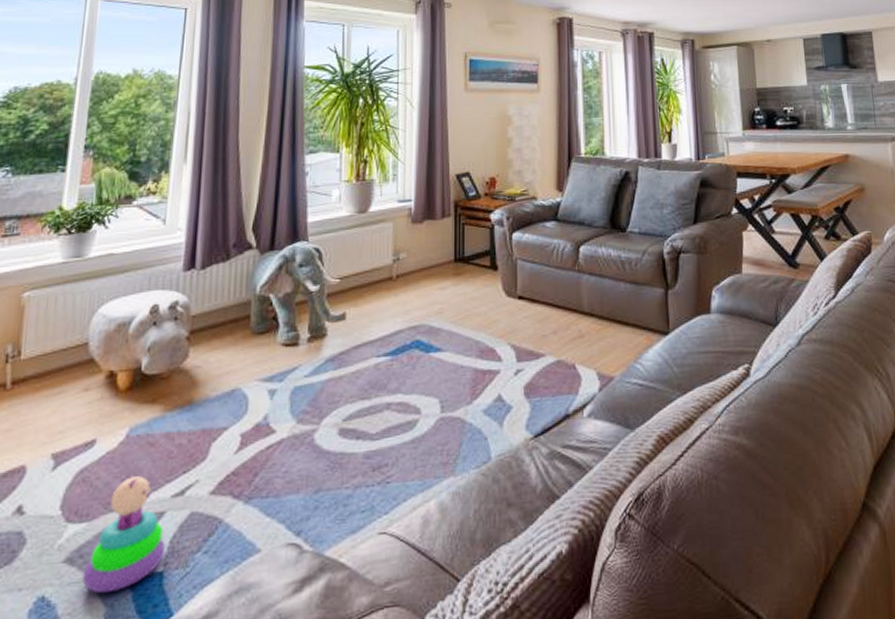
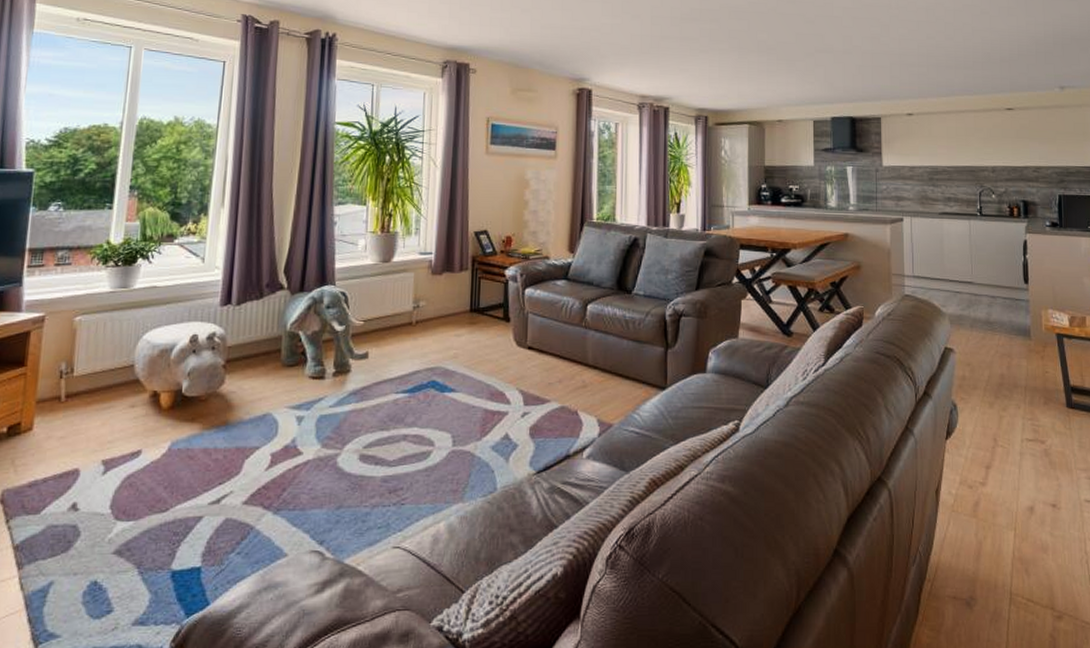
stacking toy: present [82,476,166,594] -> none [130,485,203,582]

